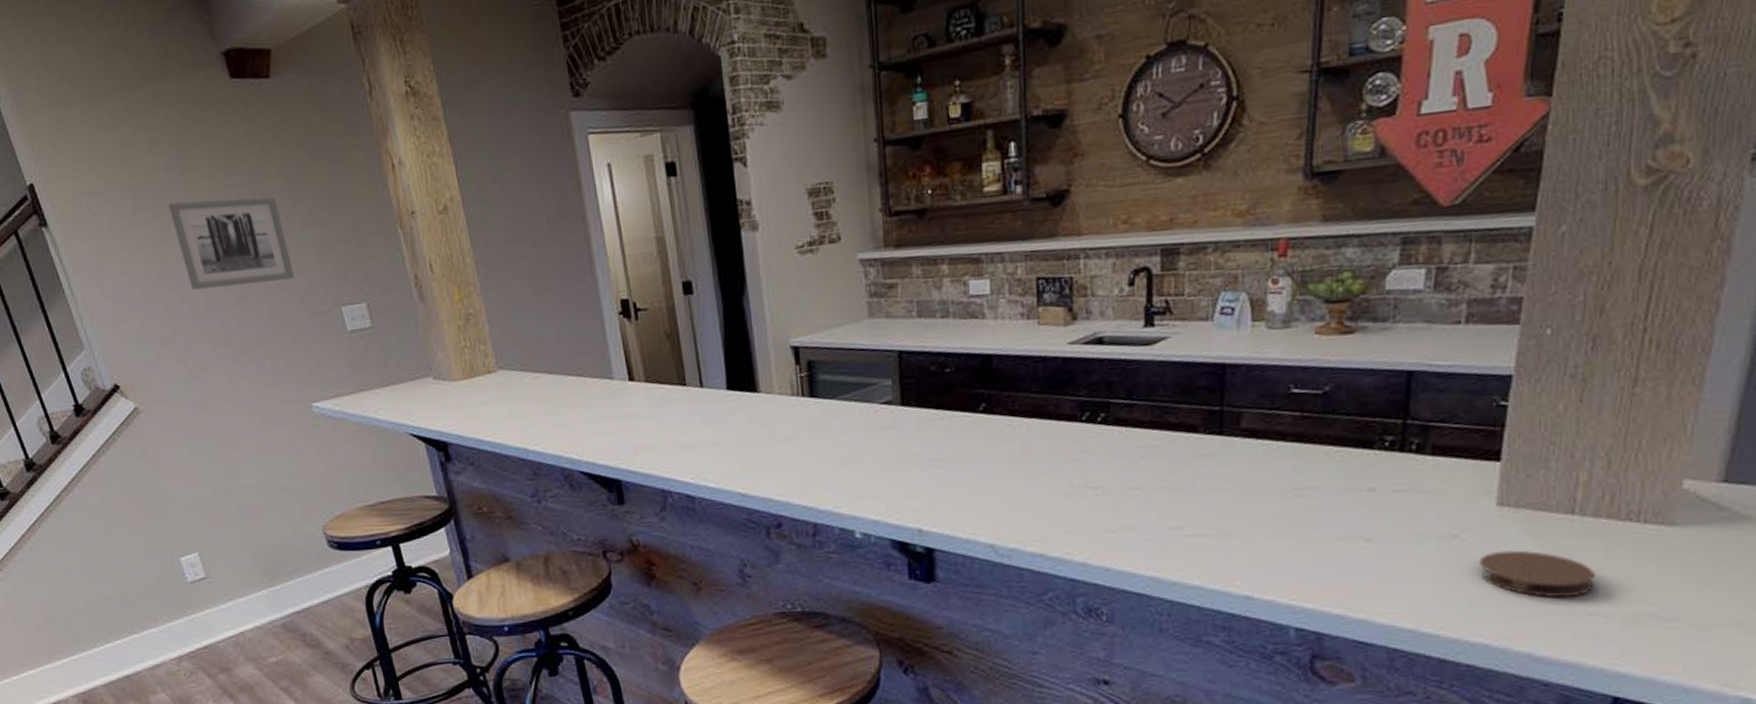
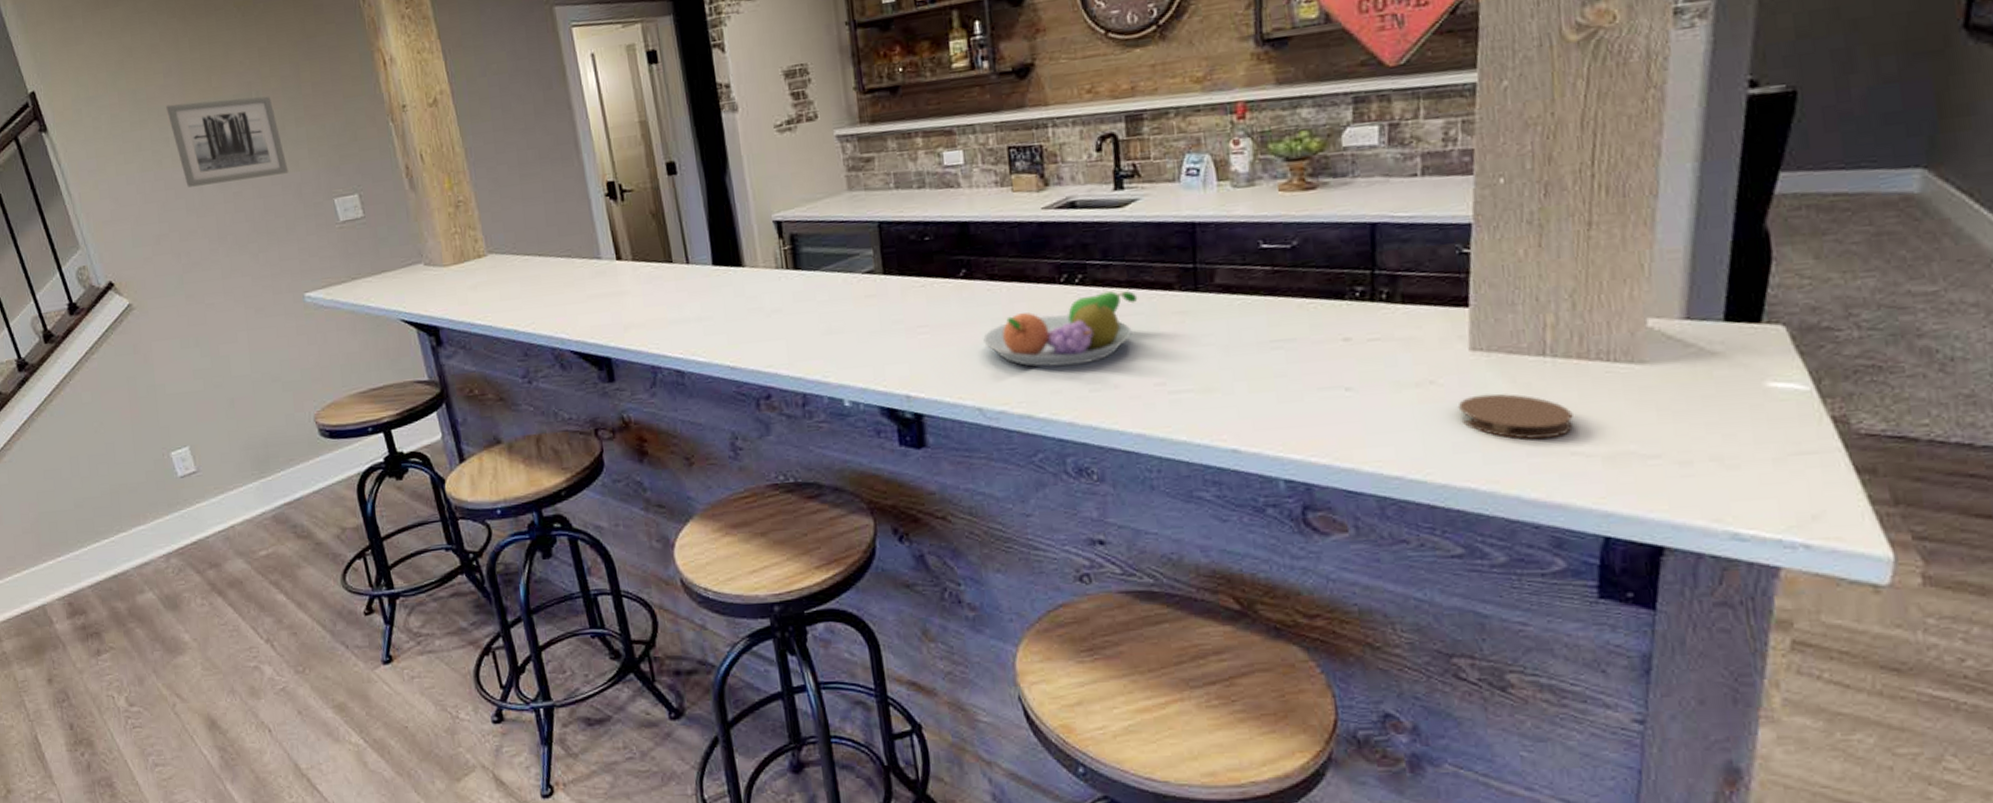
fruit bowl: none [1000,432,1161,507] -> present [983,291,1138,367]

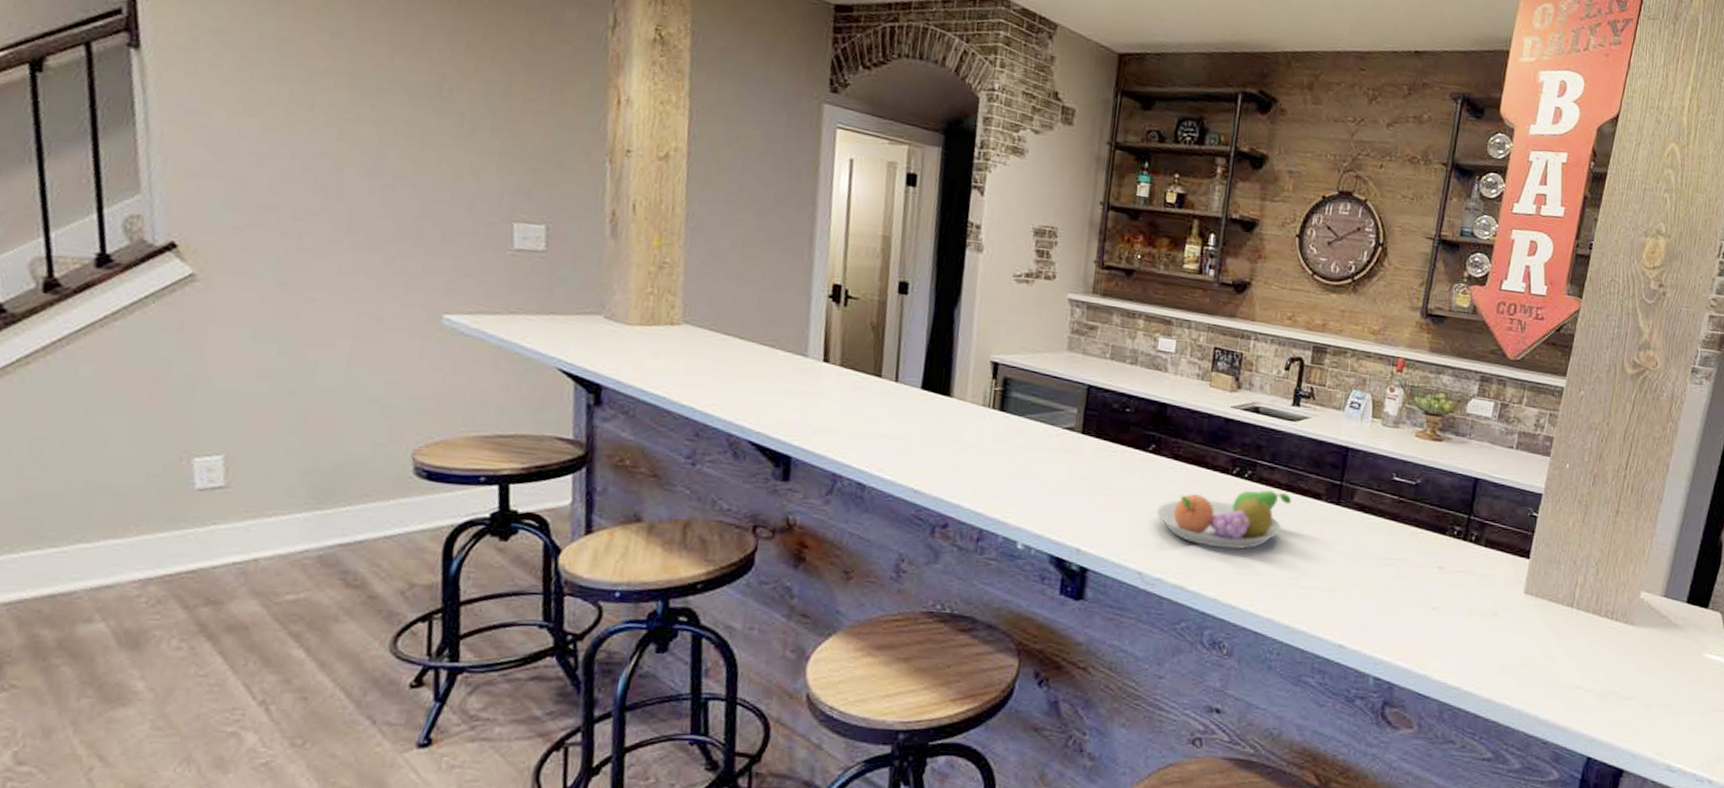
wall art: present [166,96,289,188] -> none [322,67,467,182]
coaster: present [1457,393,1573,440] -> none [1508,630,1583,673]

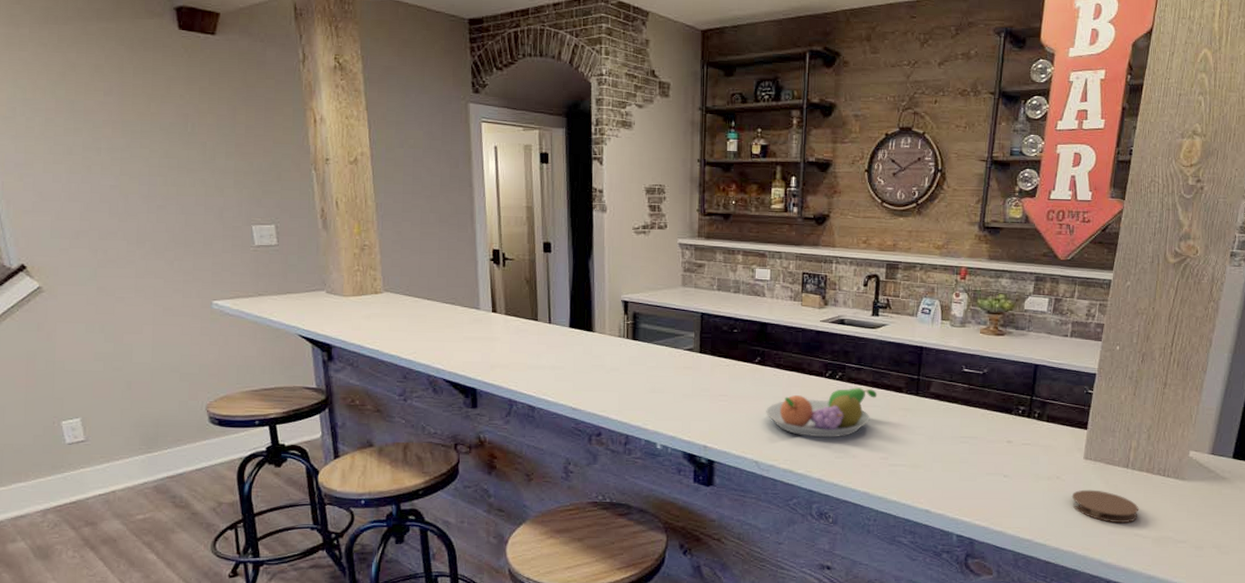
coaster: none [1508,630,1583,673] -> present [1071,489,1139,524]

